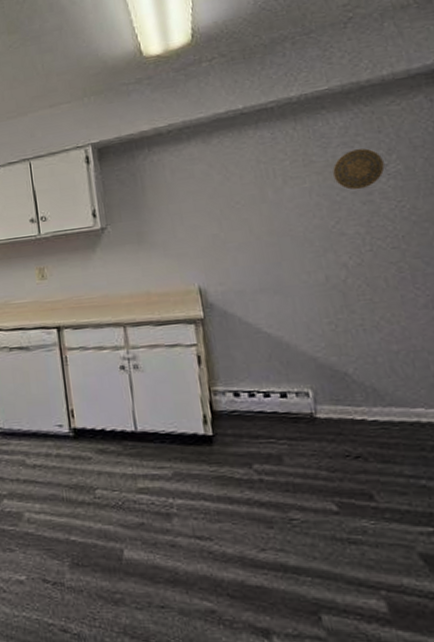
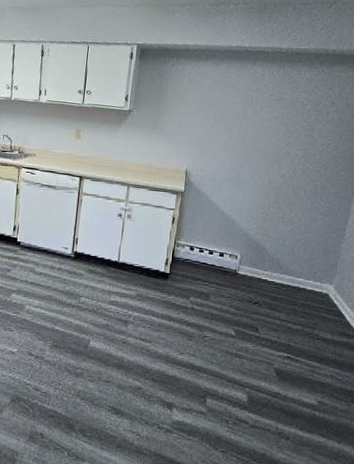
decorative plate: present [332,148,385,190] -> none [293,97,327,126]

